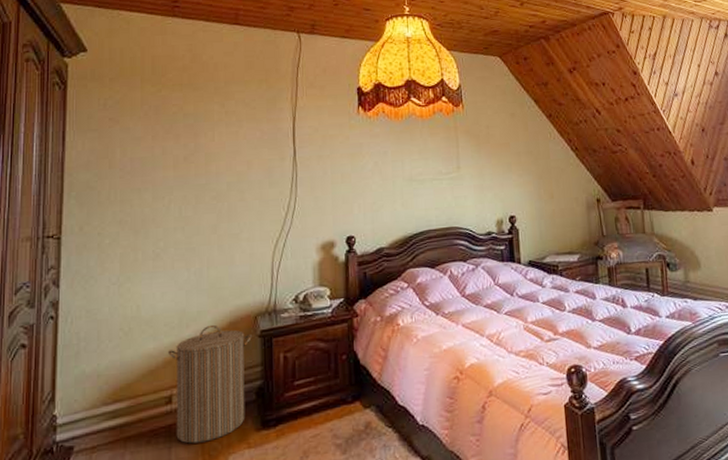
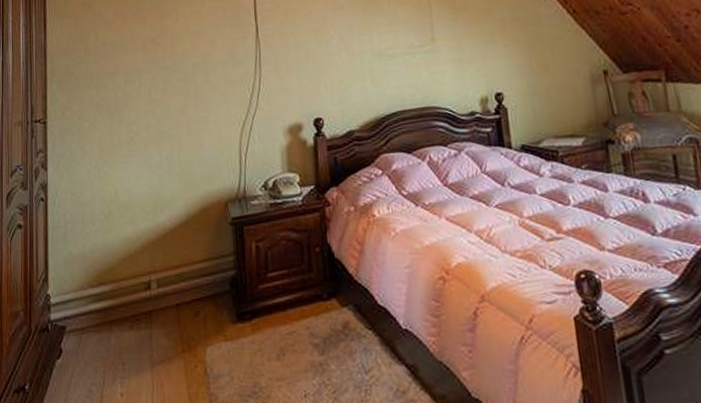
laundry hamper: present [168,324,252,444] -> none [145,210,223,332]

